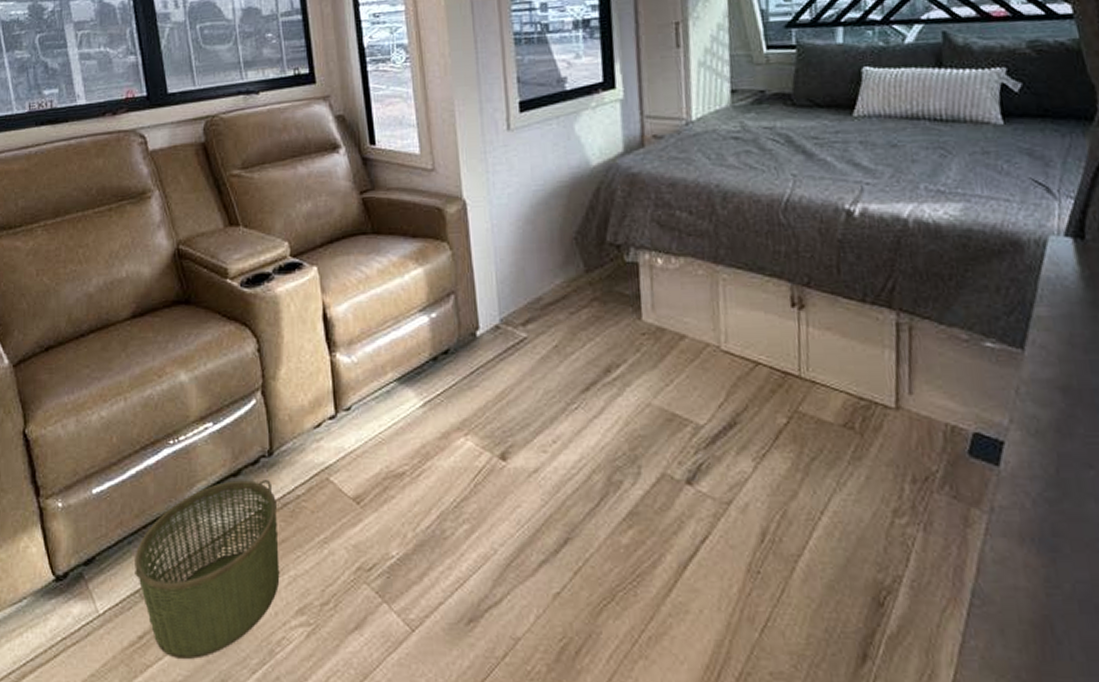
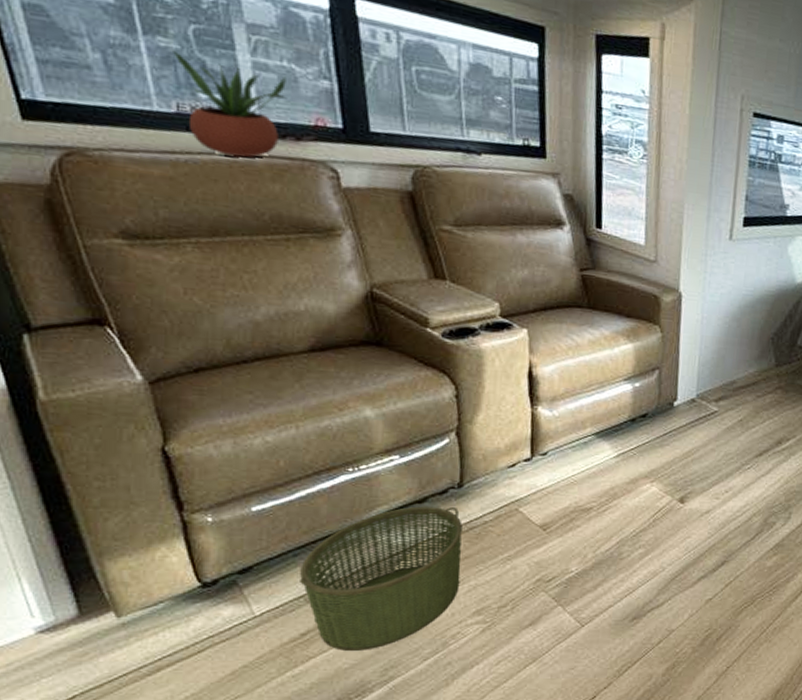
potted plant: none [25,59,105,141] -> present [171,50,287,158]

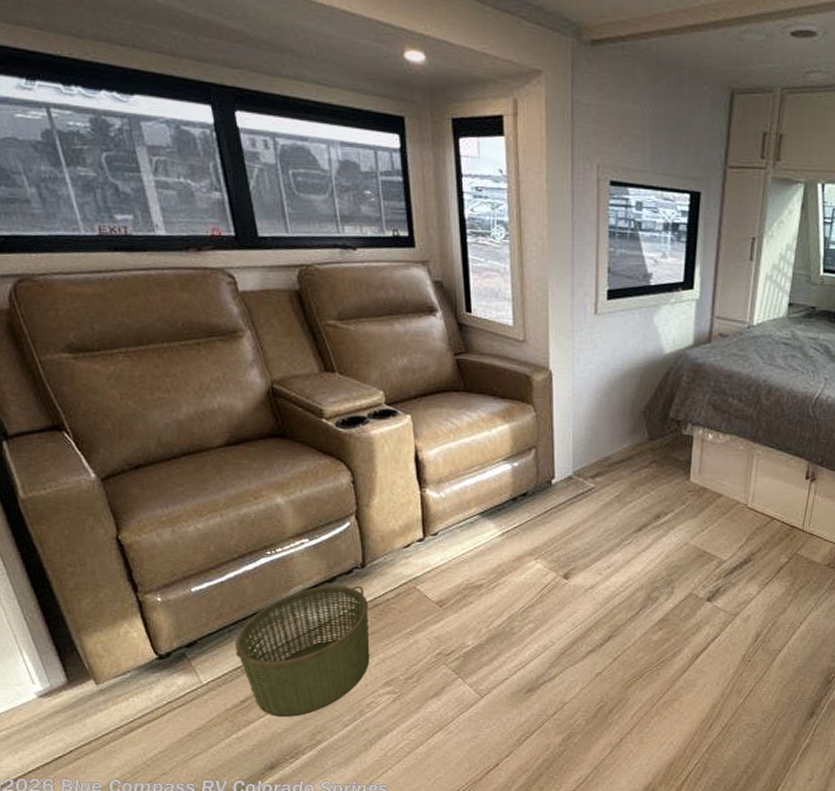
potted plant: present [171,50,287,158] -> none [90,178,187,271]

